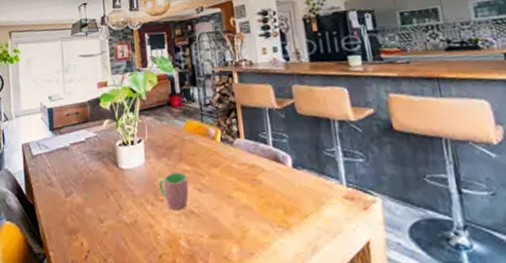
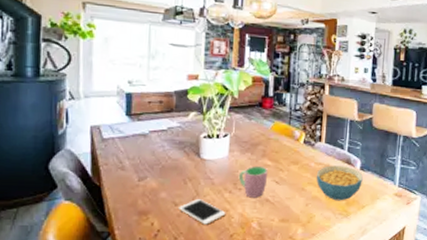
cell phone: none [104,213,152,245] -> present [179,198,226,226]
cereal bowl: none [241,164,299,209] -> present [316,165,363,201]

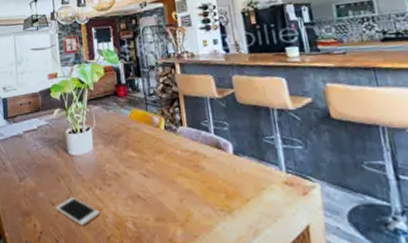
cup: present [238,165,269,198] -> none [105,158,135,194]
cereal bowl: present [316,165,363,201] -> none [184,151,240,194]

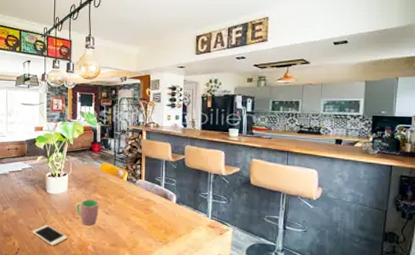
cup: none [105,158,135,194] -> present [76,199,99,226]

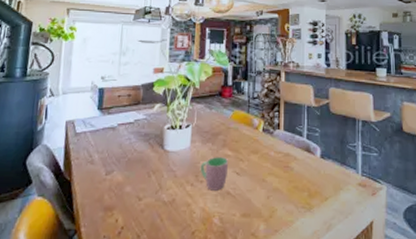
cell phone: present [32,224,68,247] -> none [142,192,188,222]

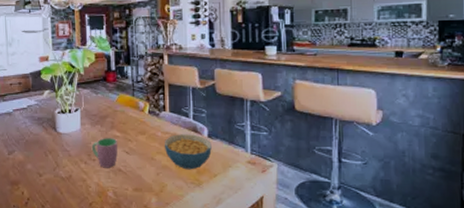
cereal bowl: none [276,154,324,193] -> present [164,134,212,170]

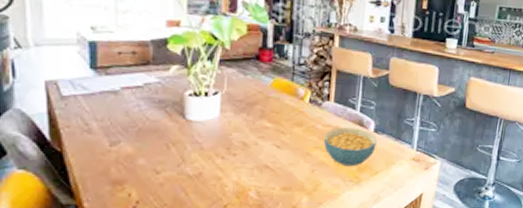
cup: present [91,137,118,168] -> none [232,128,268,164]

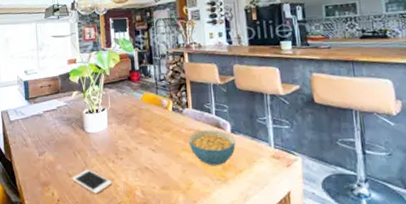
cell phone: none [161,165,219,196] -> present [72,169,112,195]

